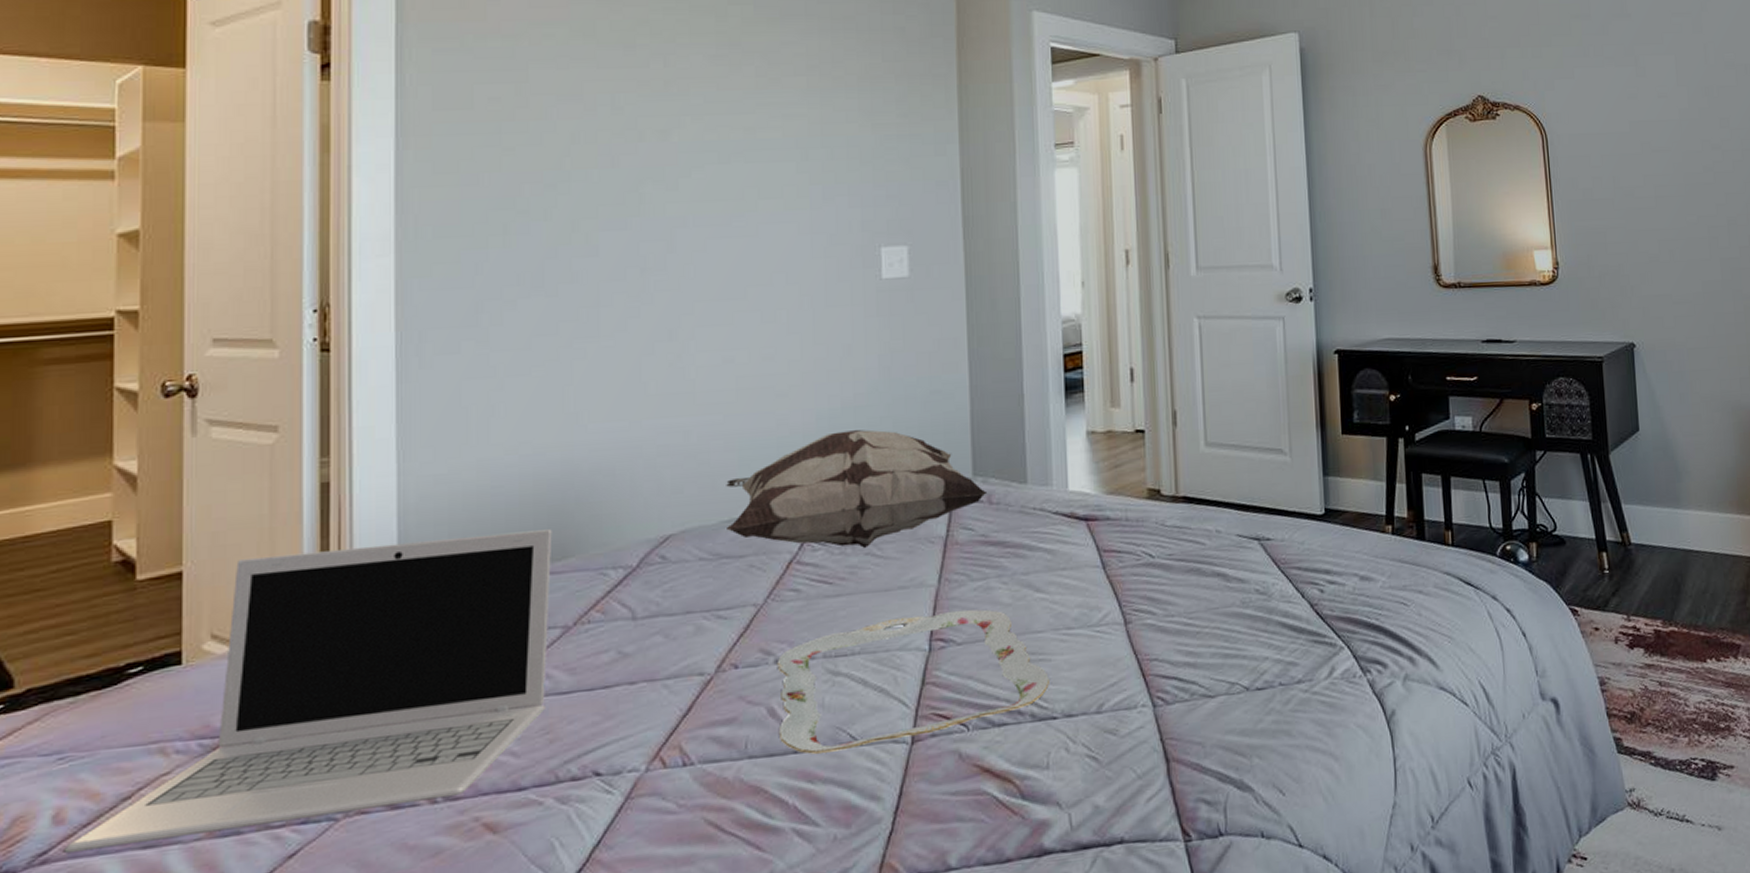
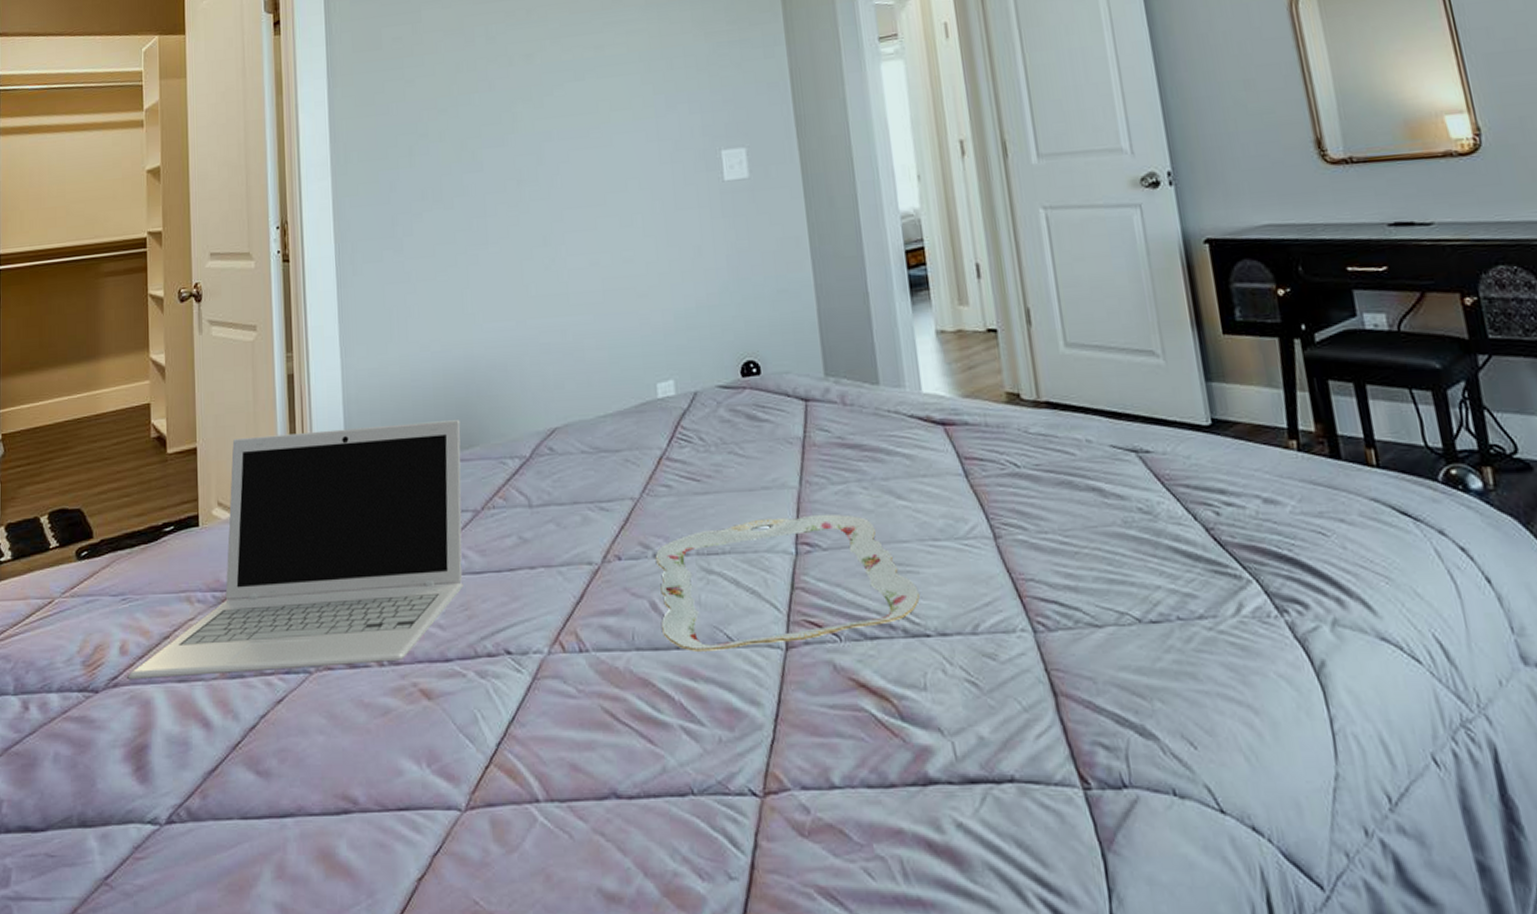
decorative pillow: present [726,429,988,548] -> none [599,329,841,446]

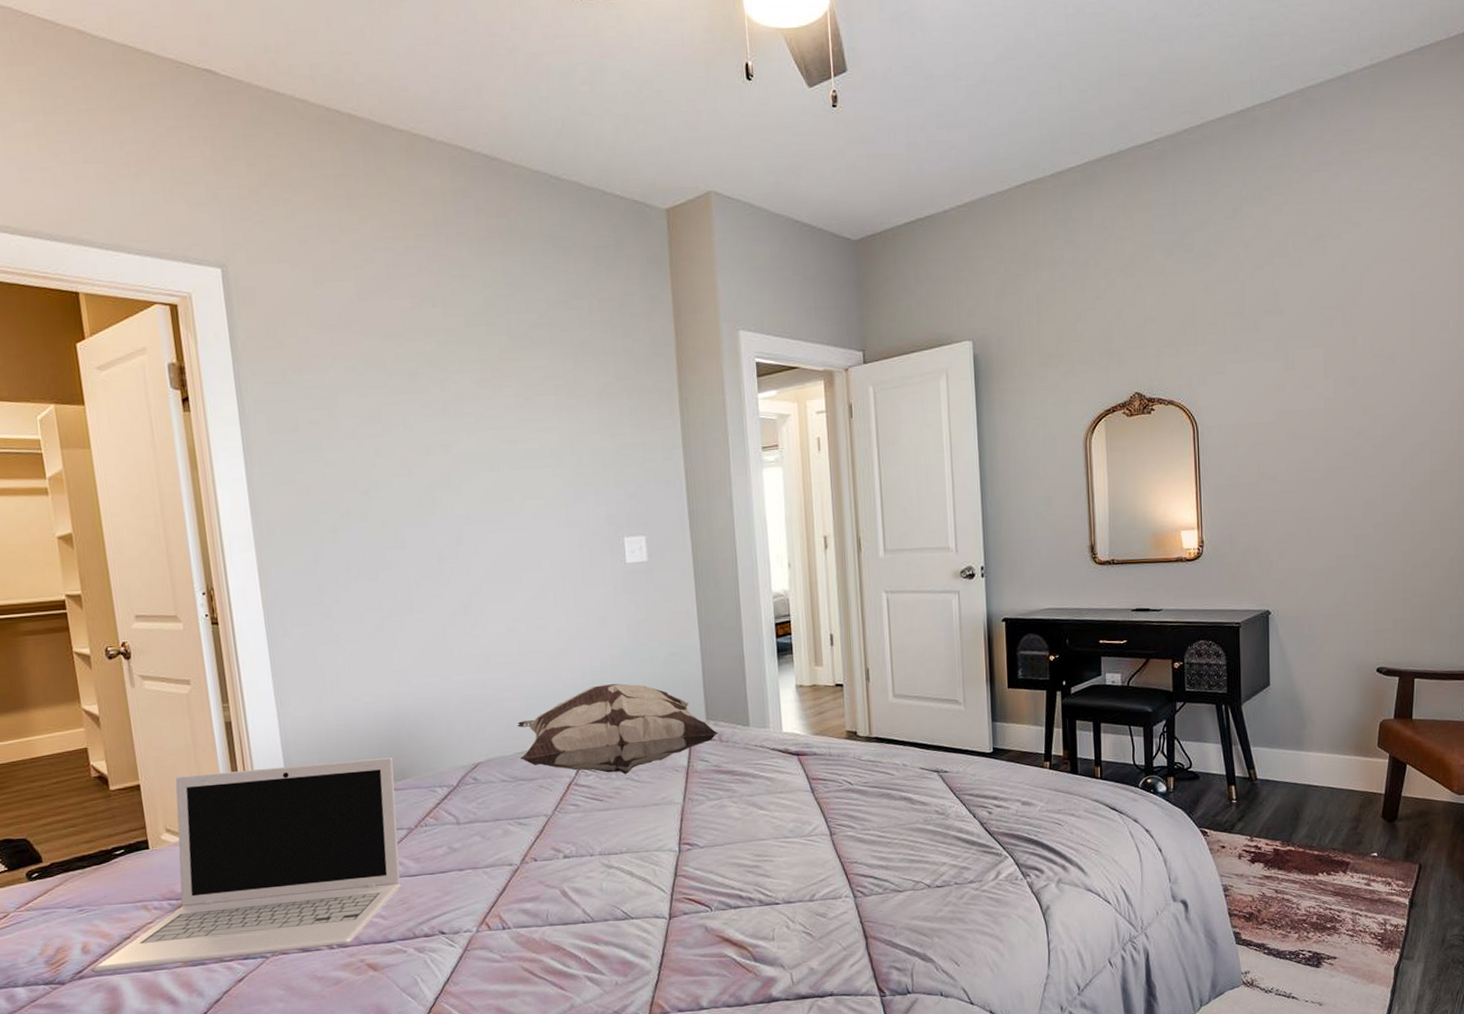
decorative pillow: none [599,329,841,446] -> present [517,683,719,774]
serving tray: present [655,513,921,651] -> none [565,821,773,924]

